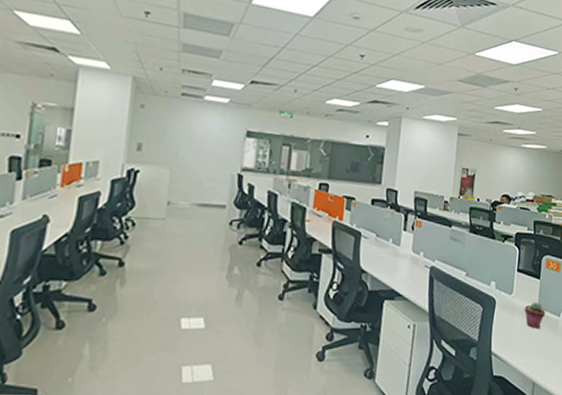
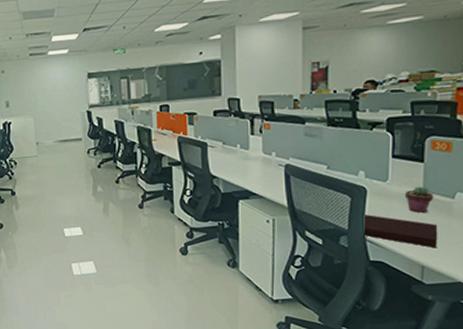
notebook: none [490,325,547,365] -> present [362,214,438,248]

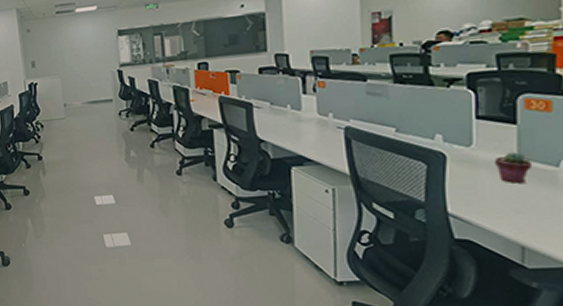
notebook: present [362,214,438,248] -> none [442,184,541,226]

